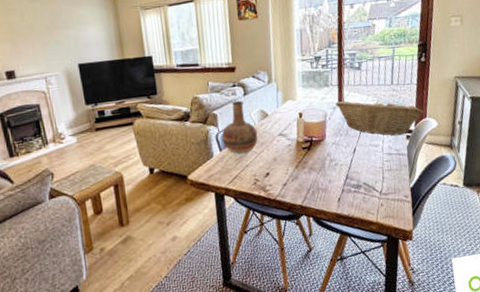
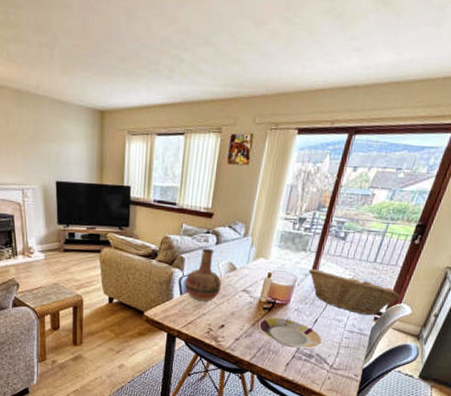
plate: none [301,154,365,182] -> present [258,318,322,349]

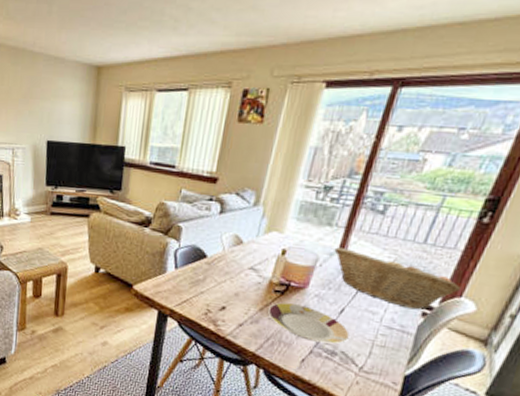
vase: present [185,248,222,302] -> none [181,217,225,279]

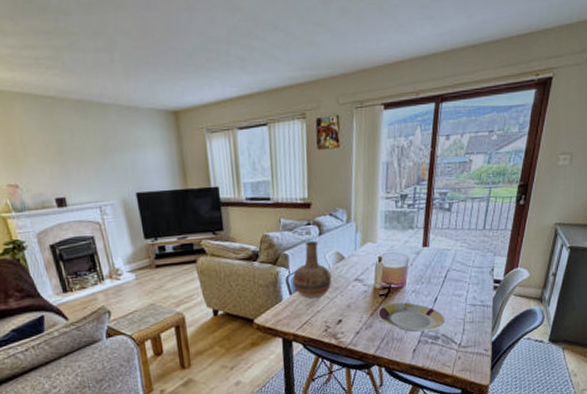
vase: none [181,217,225,279] -> present [293,240,332,299]
fruit basket: present [334,247,461,310] -> none [419,245,516,286]

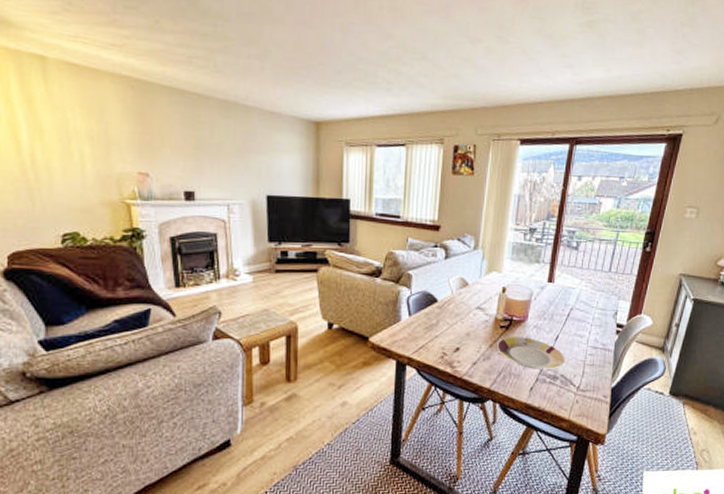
vase: present [293,240,332,299] -> none [414,263,454,322]

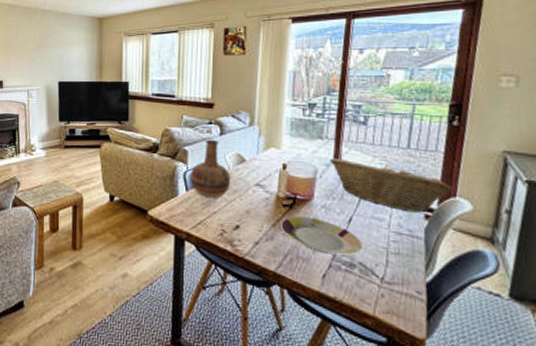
vase: none [414,263,454,322] -> present [191,139,231,198]
fruit basket: none [544,281,640,329] -> present [330,158,453,213]

